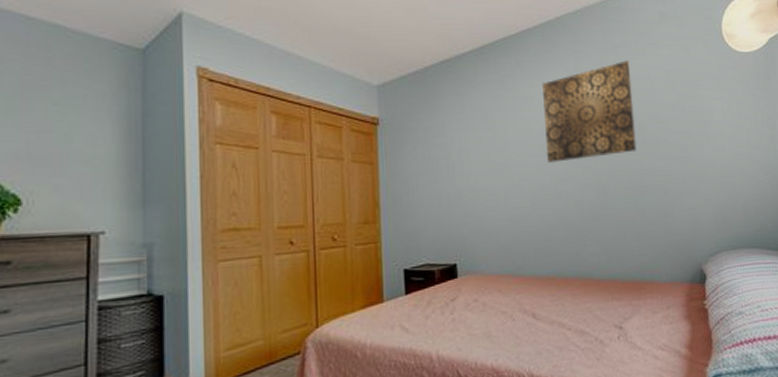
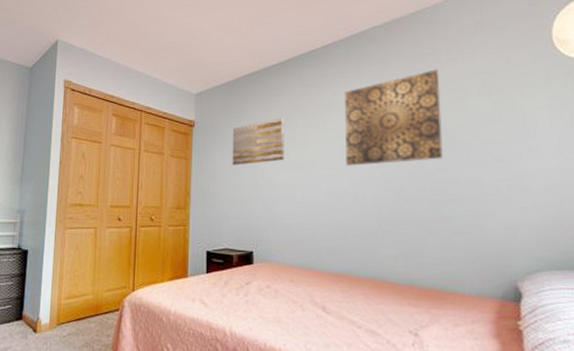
wall art: none [424,112,484,169] -> present [232,118,284,165]

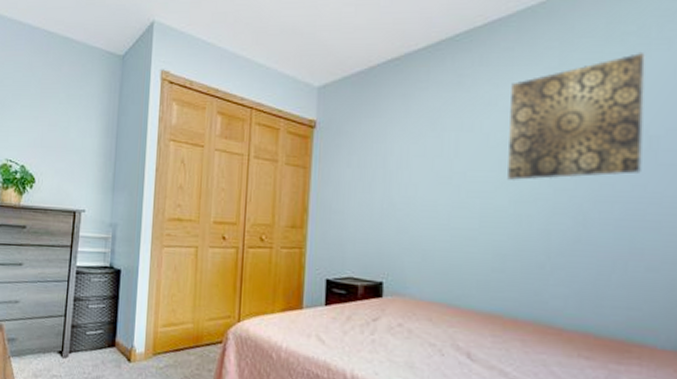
wall art: present [232,118,284,165] -> none [361,117,430,177]

